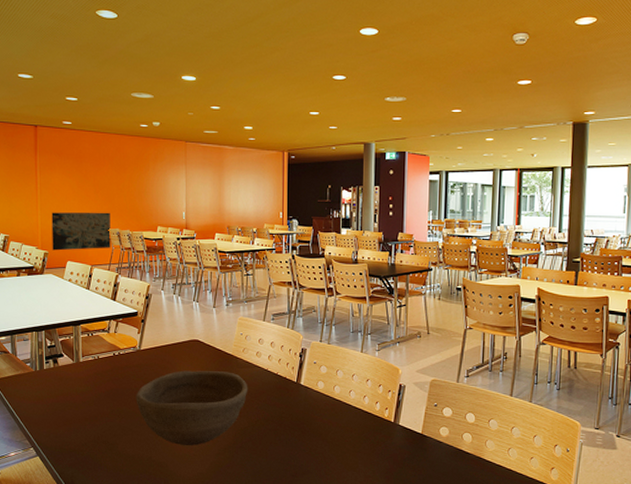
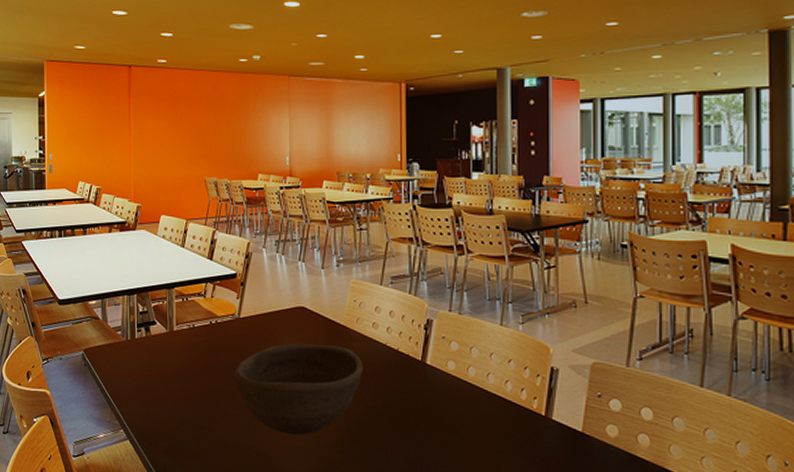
wall art: present [51,212,111,251] -> none [145,159,207,204]

